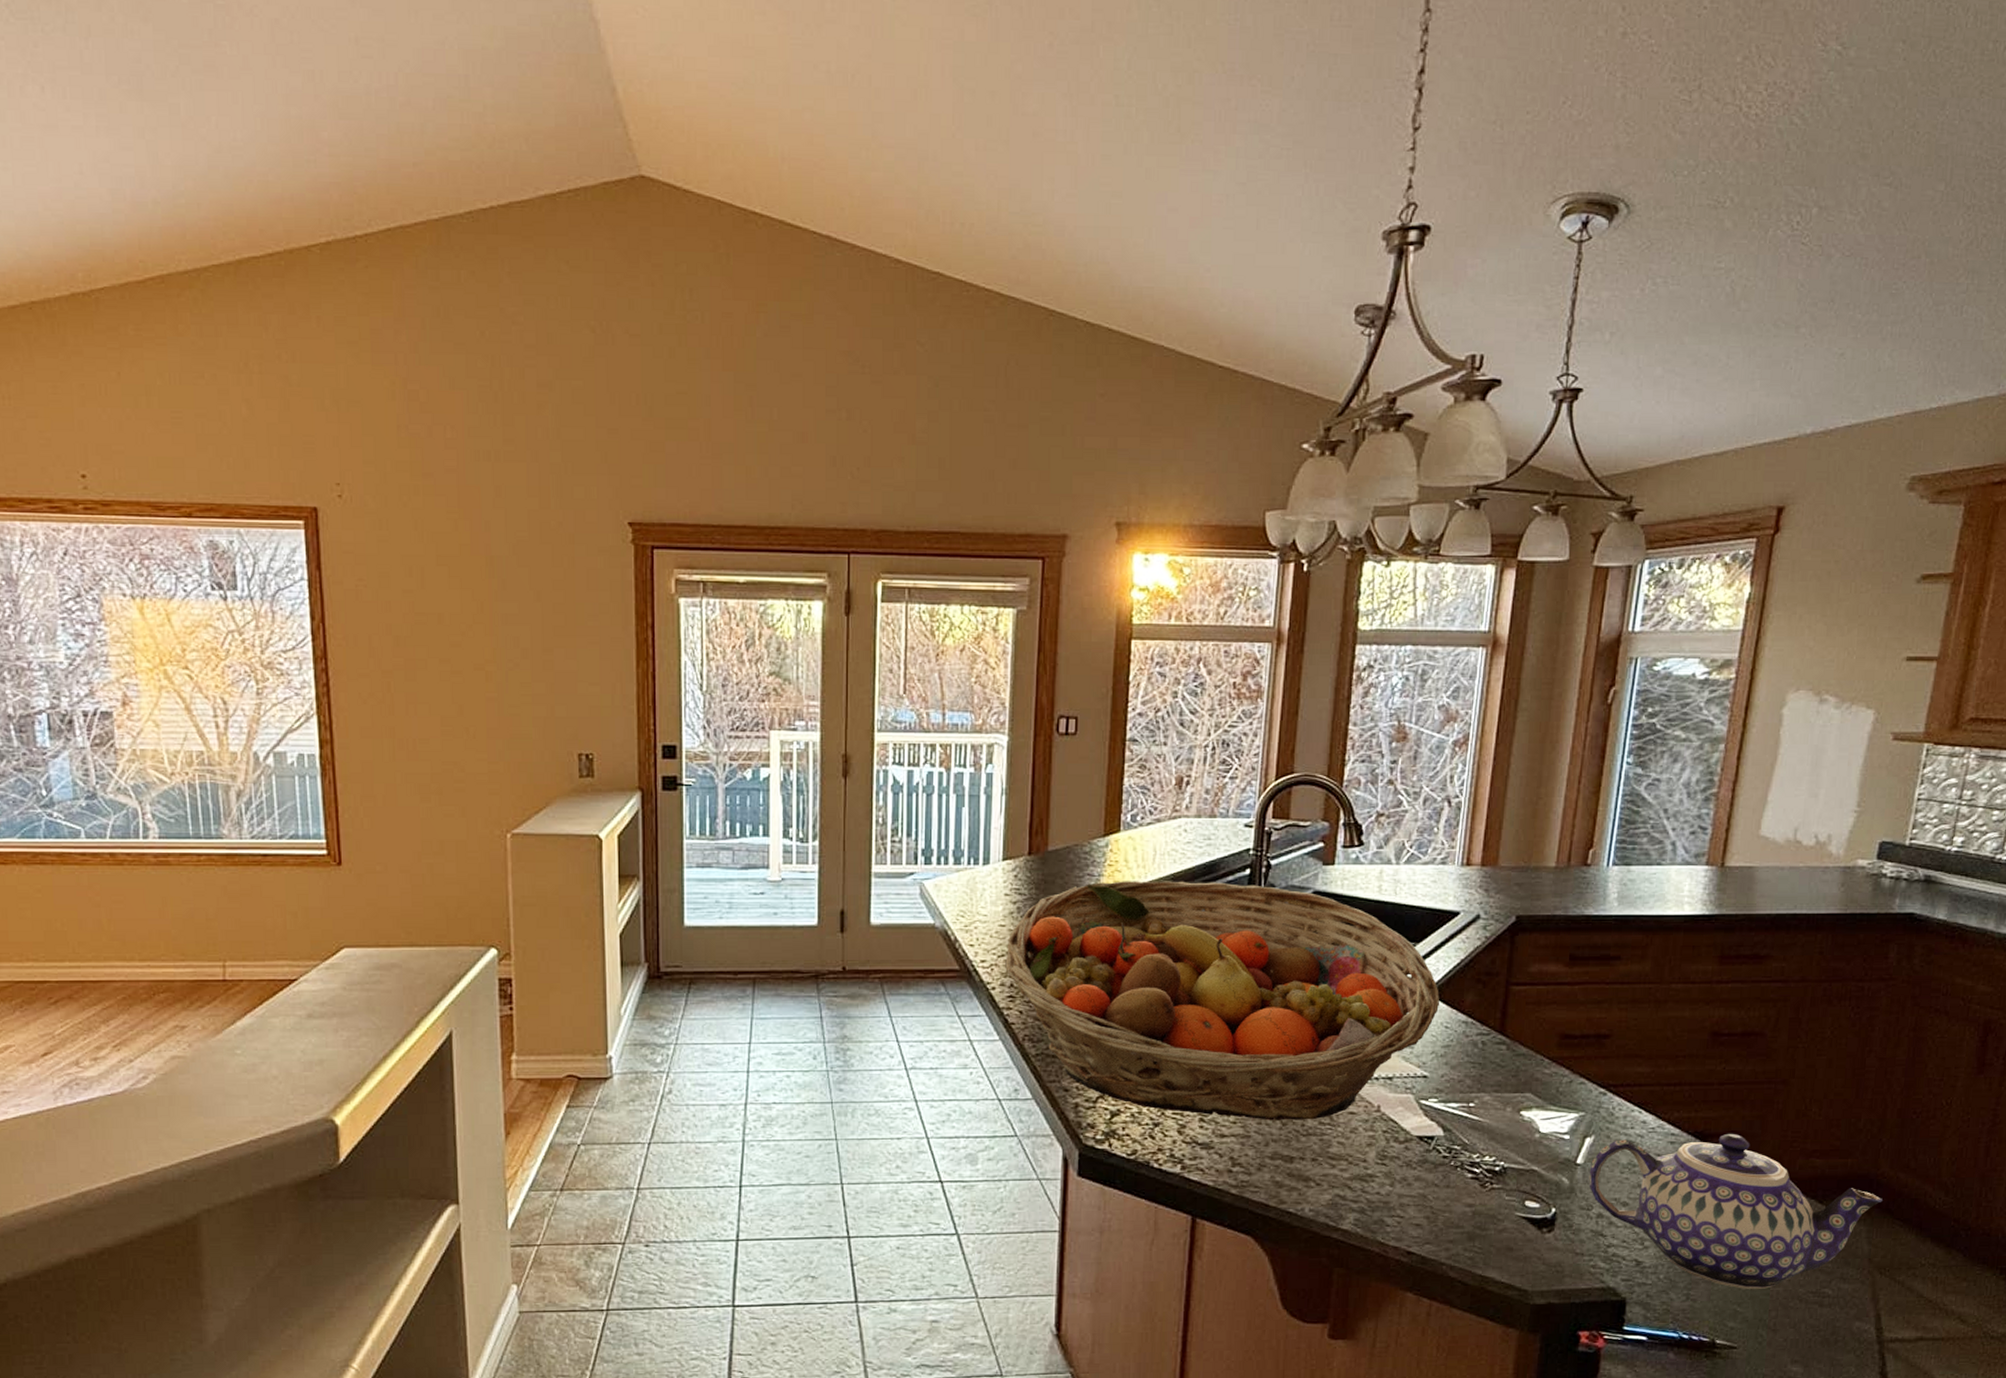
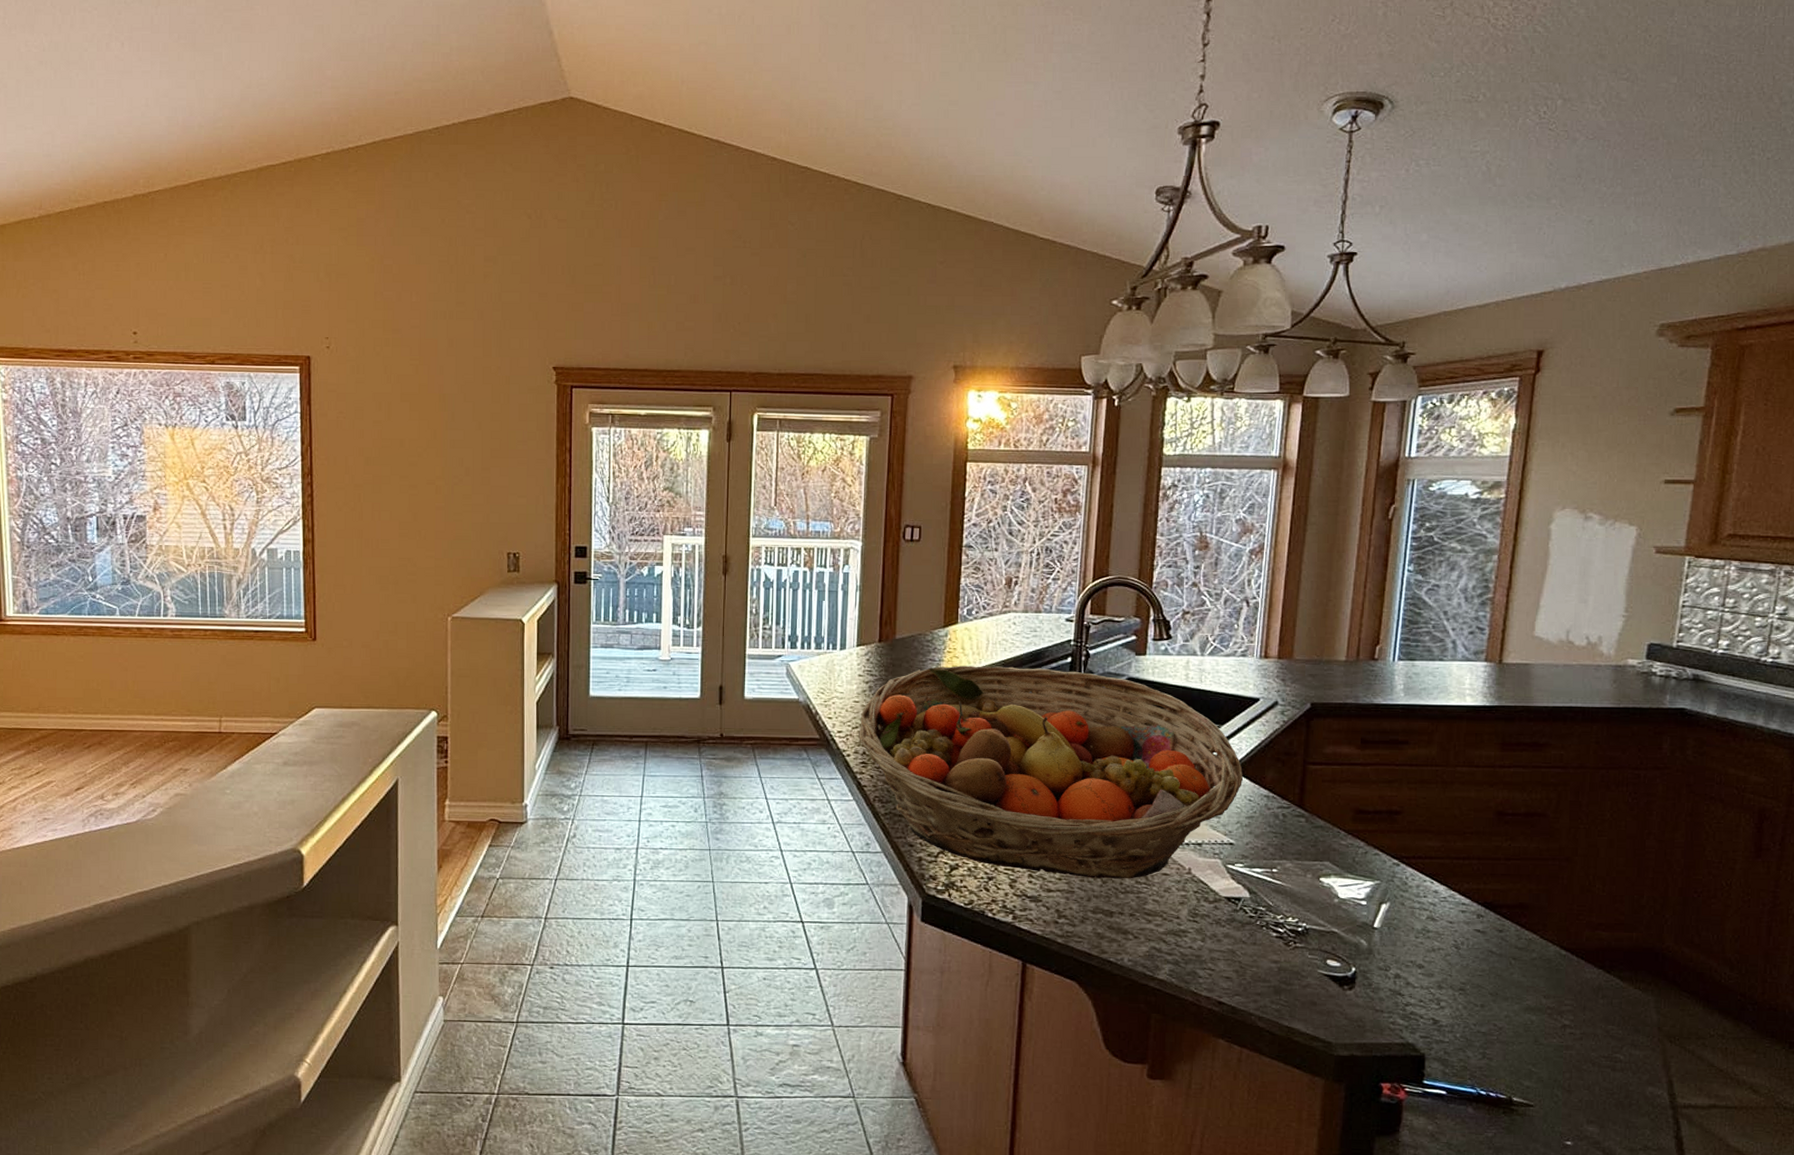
teapot: present [1588,1133,1884,1289] -> none [1386,905,1670,1051]

